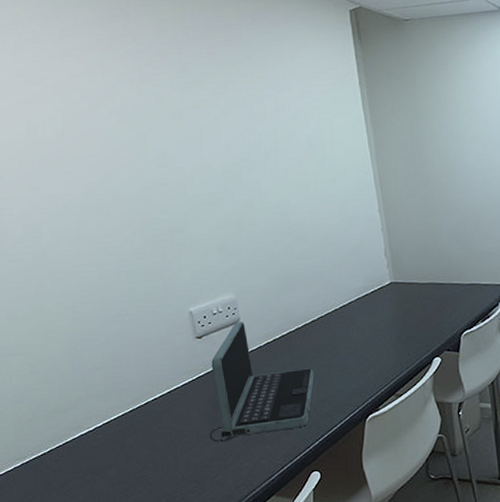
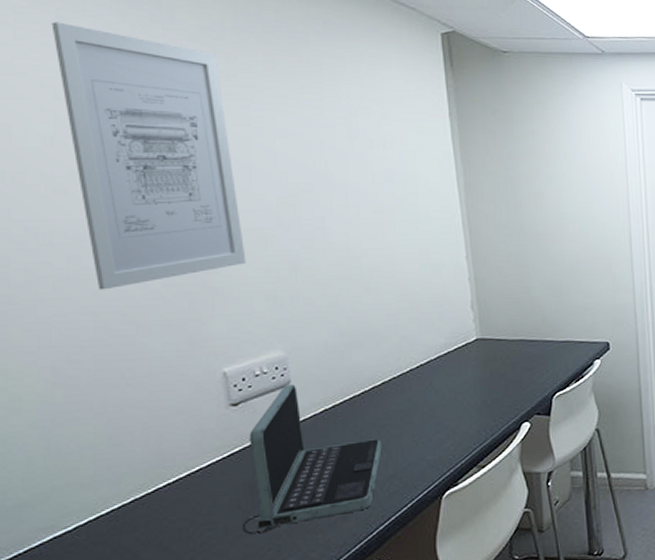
wall art: none [57,39,202,248] -> present [51,21,246,290]

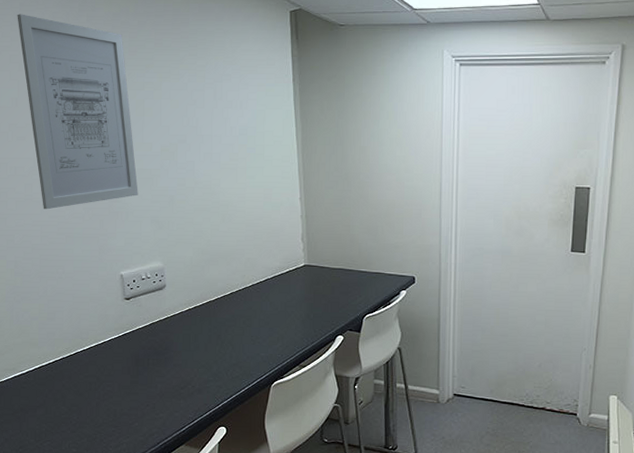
laptop: present [242,384,382,535] -> none [130,288,229,394]

